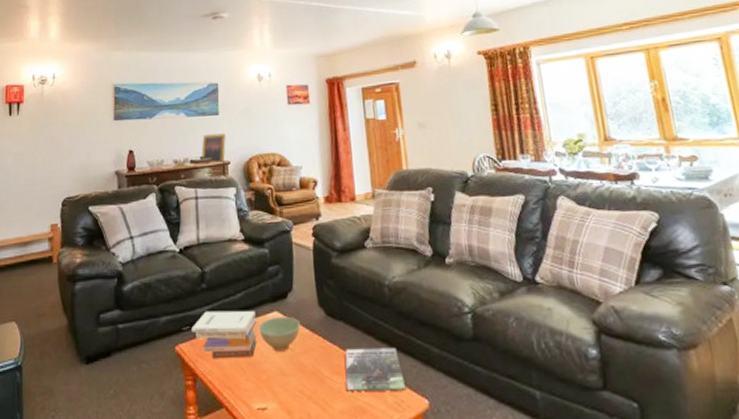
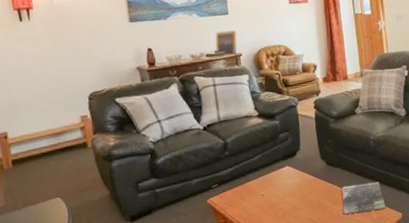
books: present [191,310,257,359] -> none [219,168,274,206]
bowl: present [259,316,301,352] -> none [274,168,308,195]

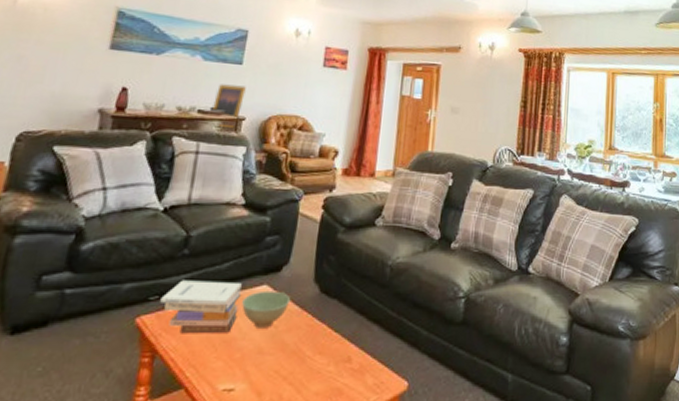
books: none [219,168,274,206] -> present [160,280,243,334]
bowl: none [274,168,308,195] -> present [242,290,291,328]
magazine: present [342,181,386,215] -> none [327,328,389,372]

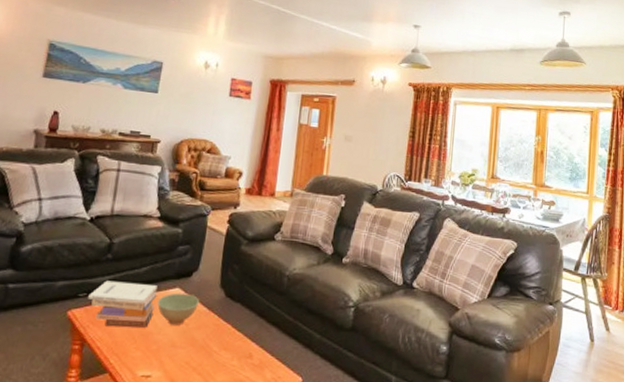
picture frame: present [213,84,246,129] -> none [132,110,161,150]

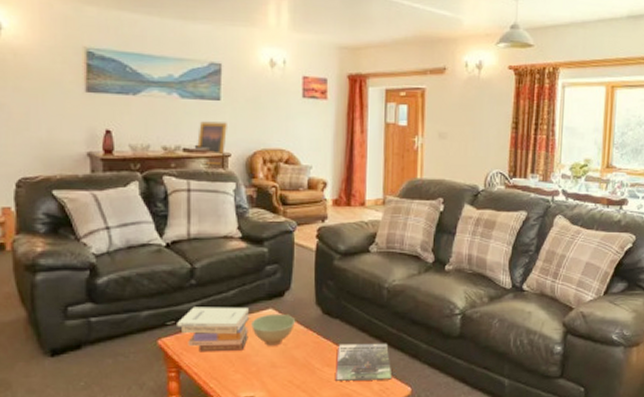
picture frame: none [132,110,161,150] -> present [197,121,227,166]
magazine: none [231,328,285,369] -> present [336,343,392,381]

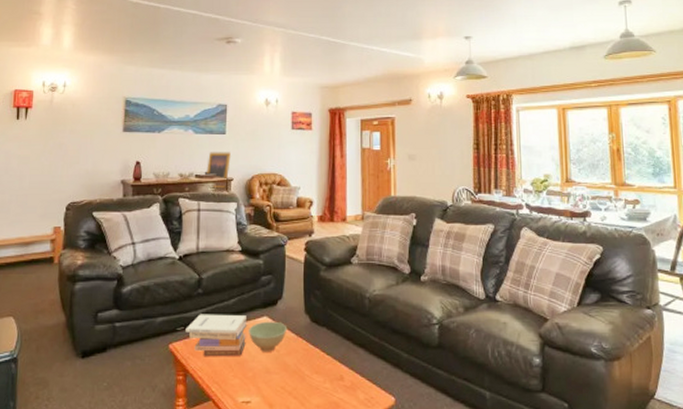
magazine: present [336,343,392,381] -> none [324,351,377,389]

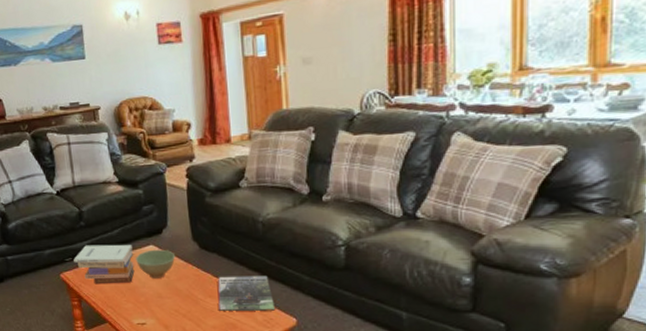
picture frame: present [207,152,231,189] -> none [70,78,95,120]
magazine: none [324,351,377,389] -> present [217,275,276,311]

